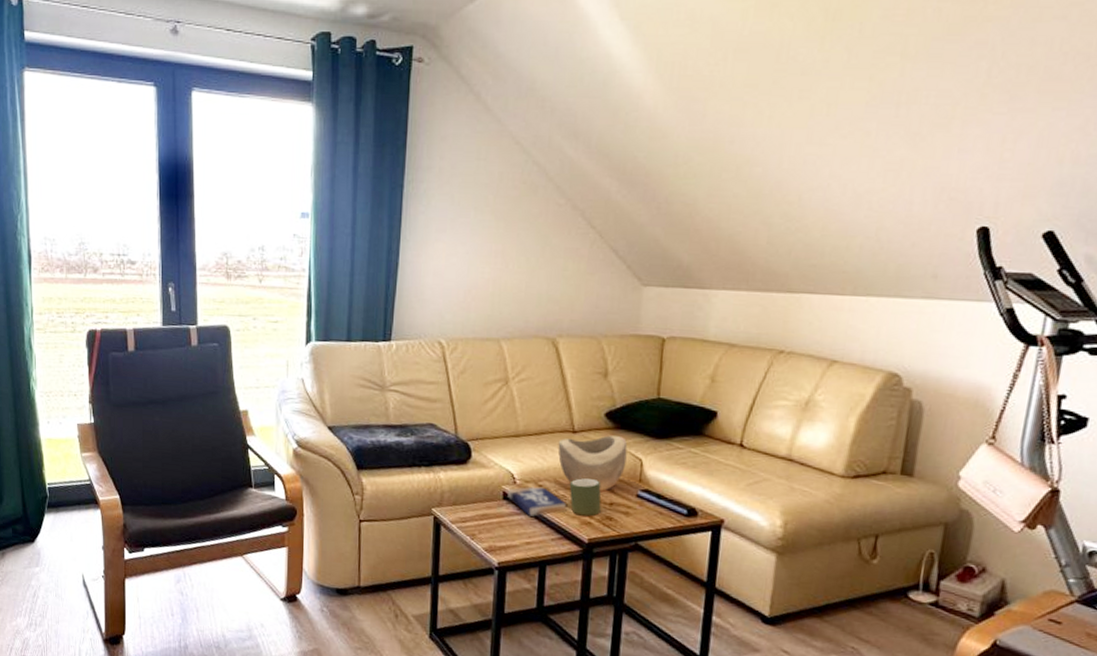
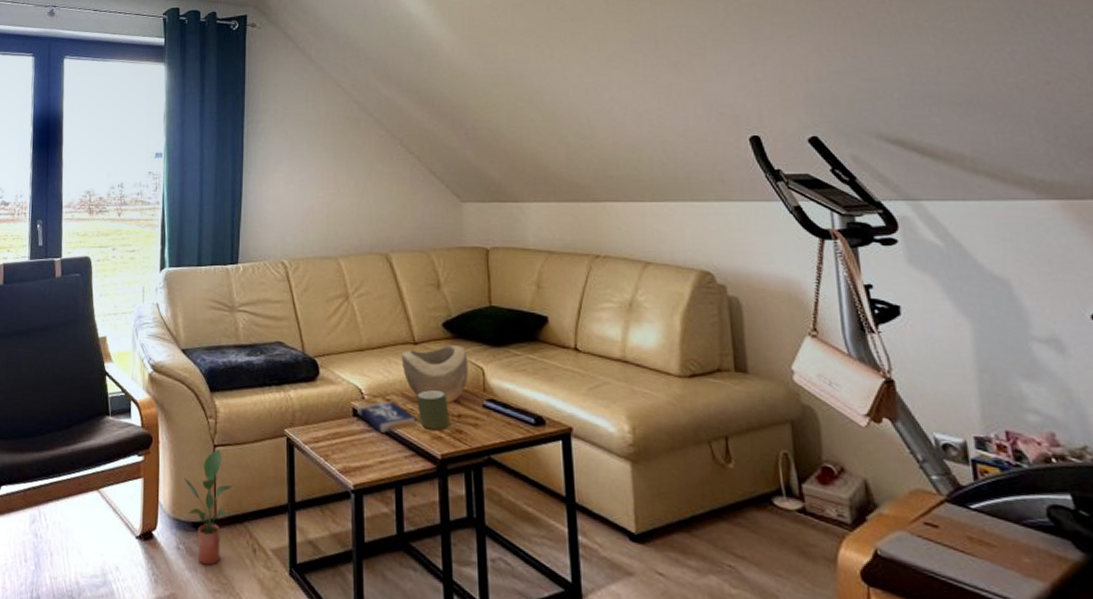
potted plant: none [328,524,377,627] -> present [183,449,233,565]

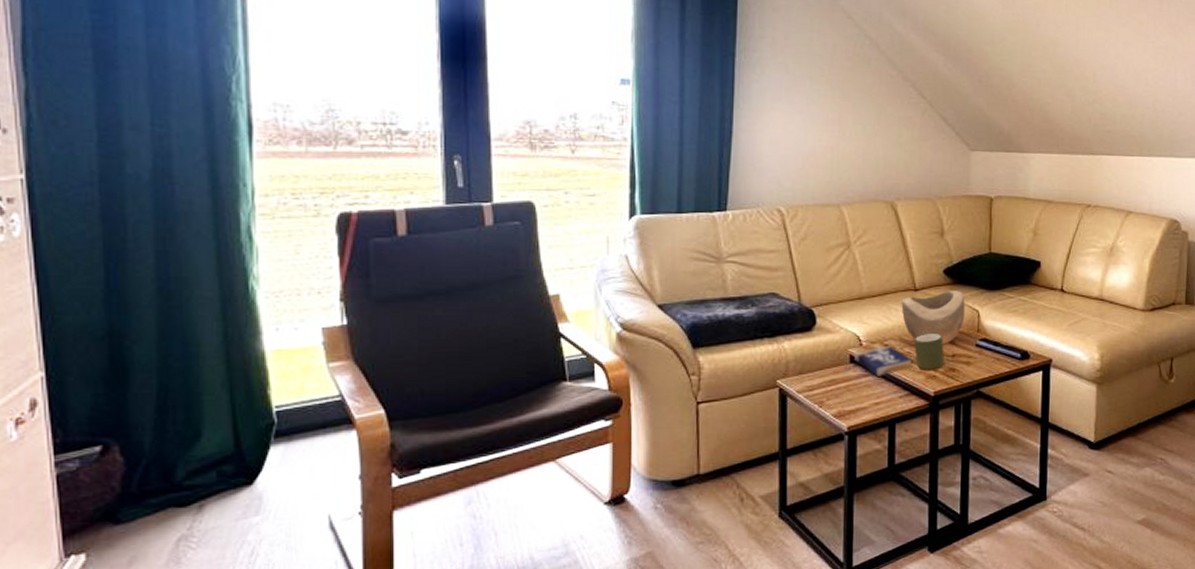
potted plant: present [183,449,233,565] -> none [661,406,719,520]

